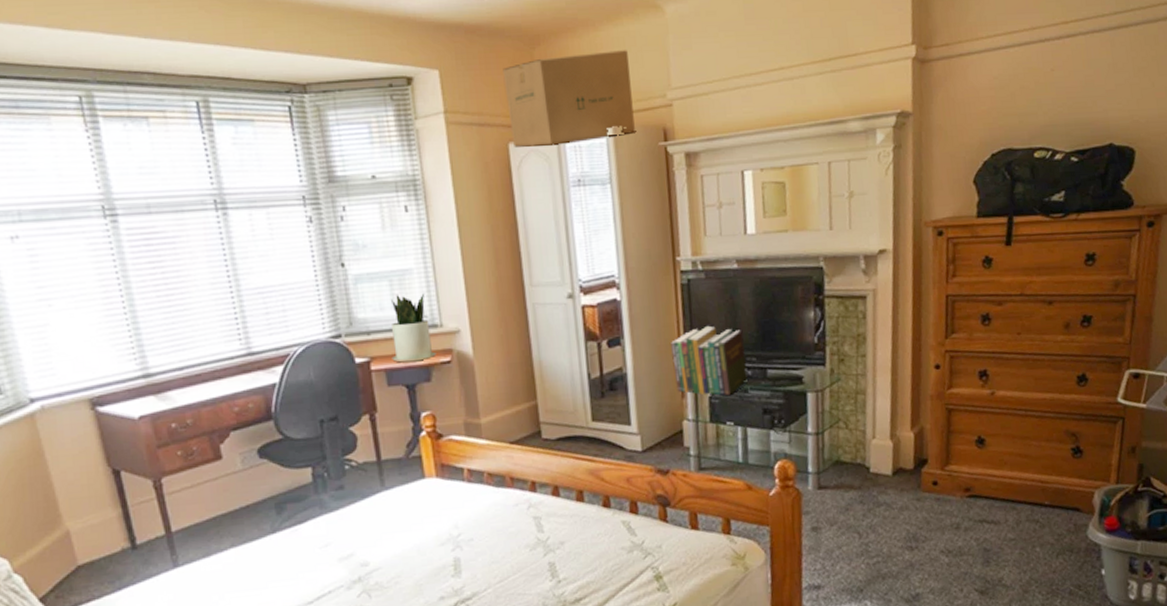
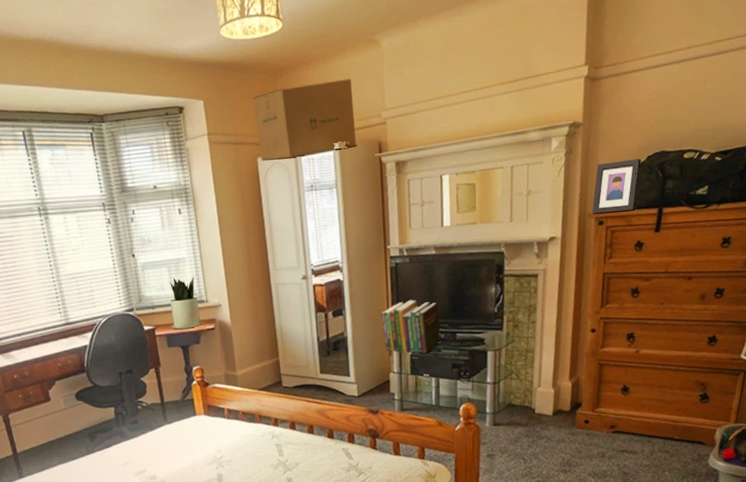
picture frame: none [928,157,985,224] -> present [591,158,641,215]

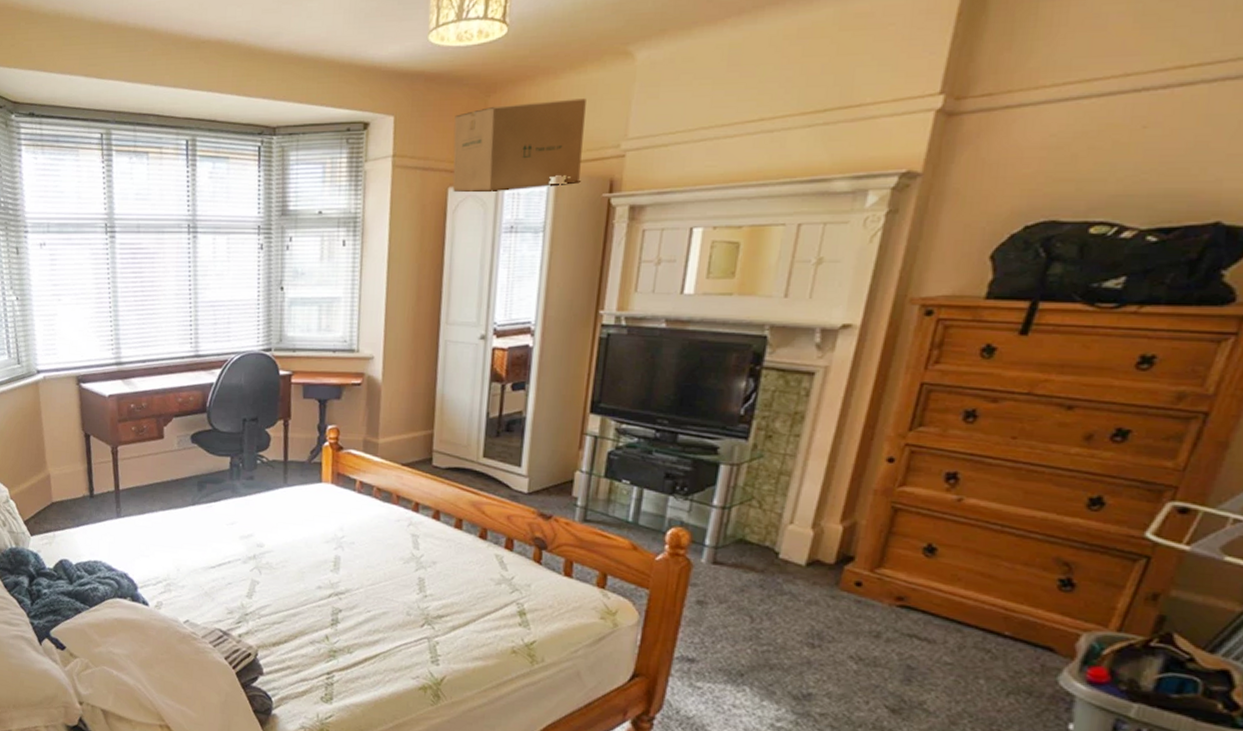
planter: present [170,277,204,330] -> none [310,318,349,381]
books: present [382,299,441,354] -> none [575,381,658,455]
picture frame: present [591,158,641,215] -> none [916,228,1012,303]

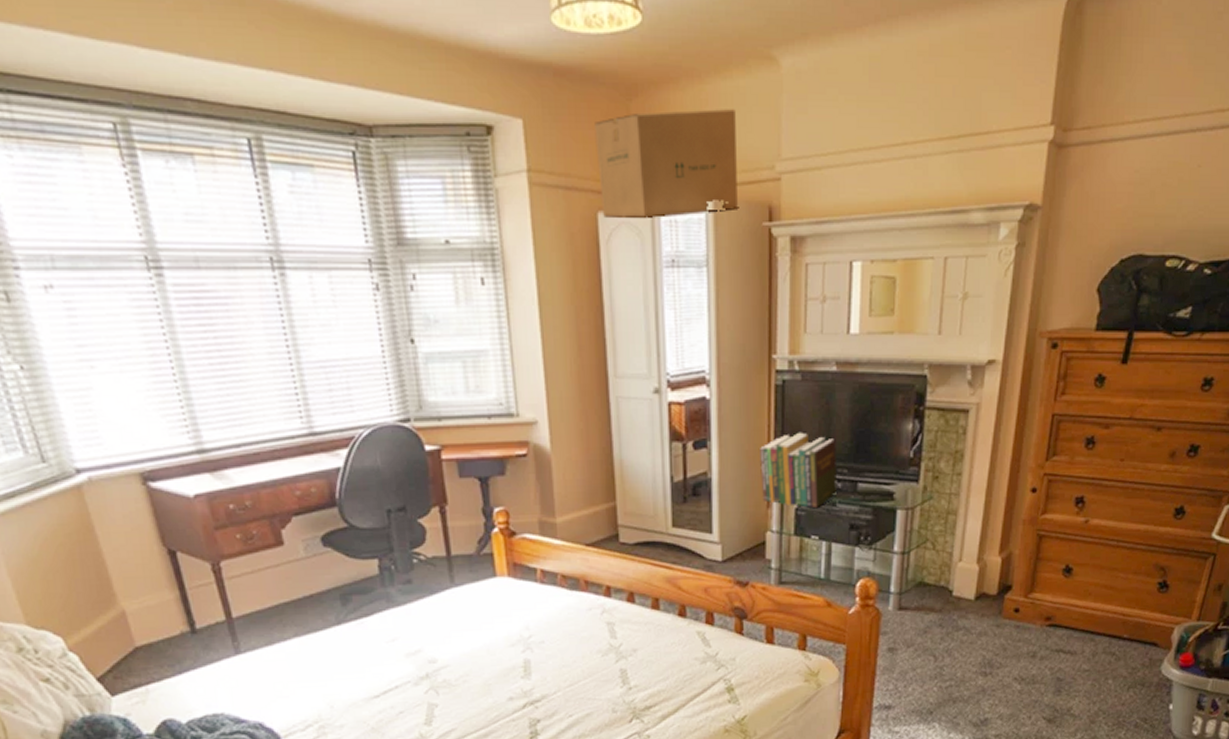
books: none [575,381,658,455] -> present [760,432,836,509]

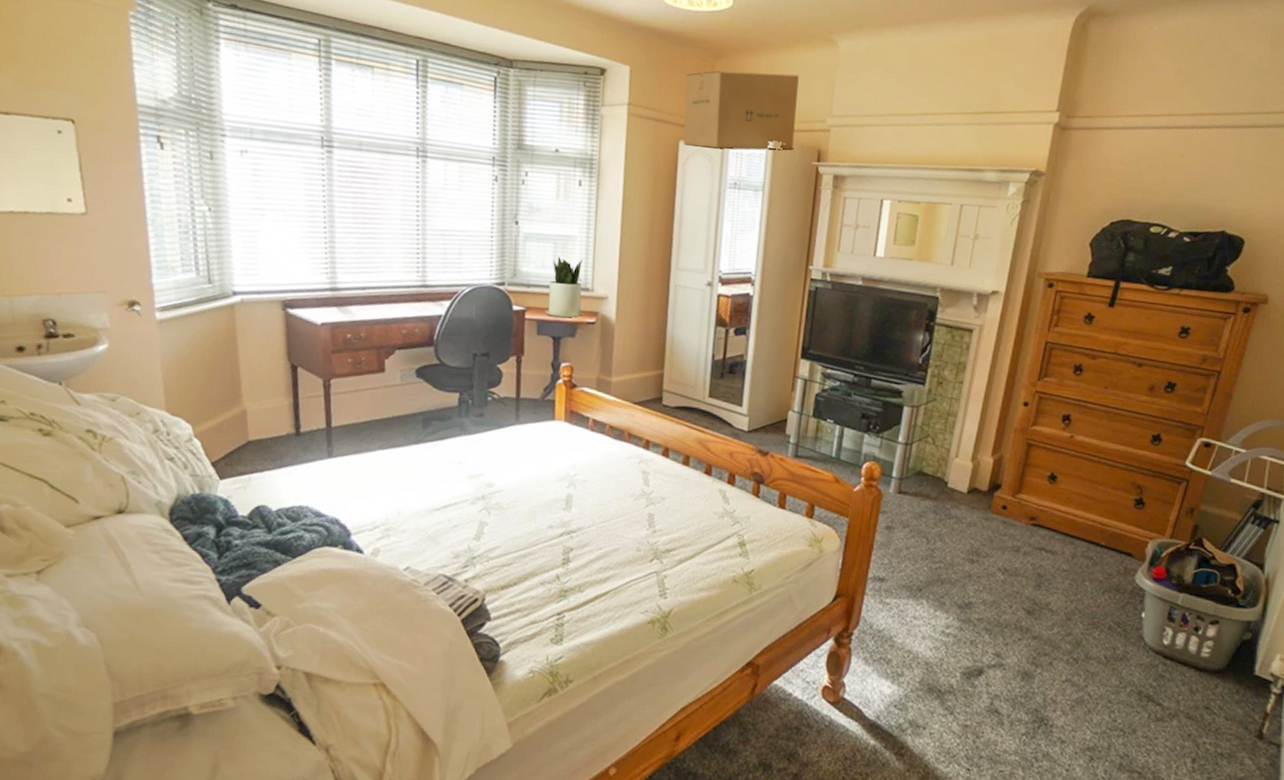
planter: none [464,377,512,453] -> present [544,256,584,319]
books: present [760,432,836,509] -> none [788,331,856,397]

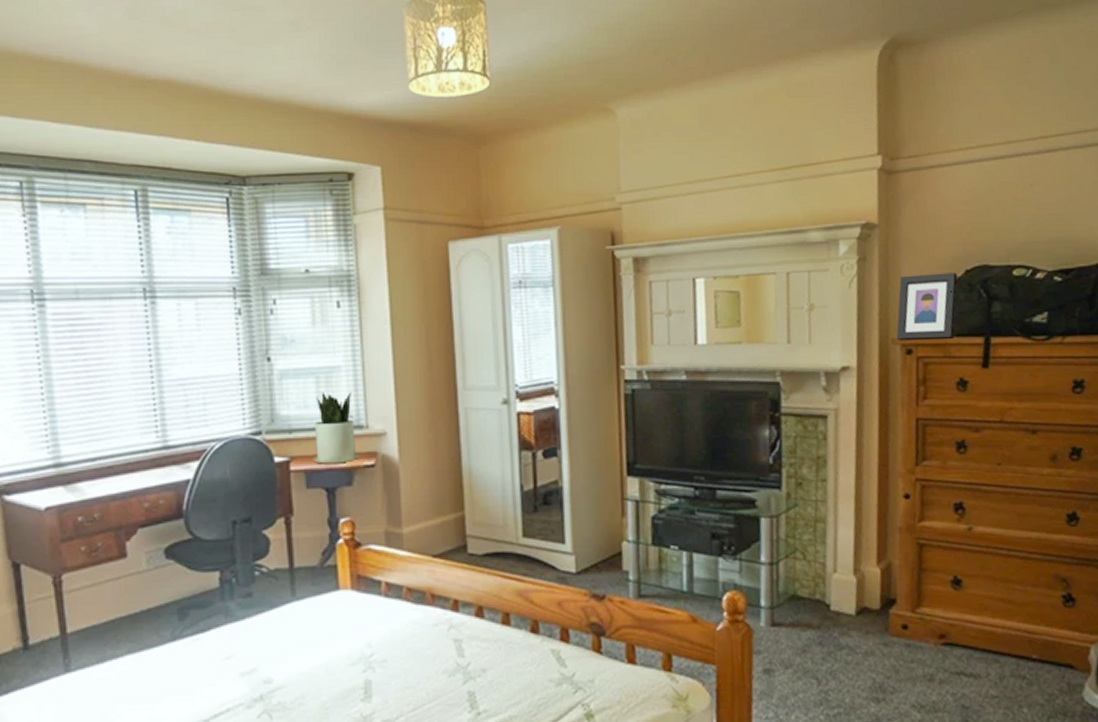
box: present [683,70,799,150] -> none [446,152,581,247]
picture frame: none [1042,220,1103,280] -> present [896,272,958,341]

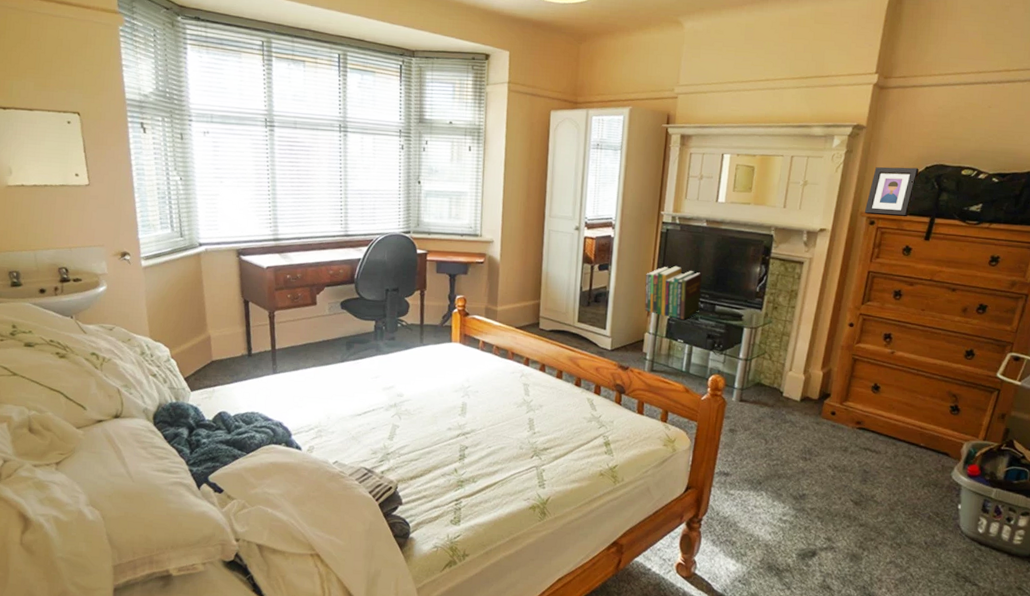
planter: present [313,391,360,464] -> none [442,208,474,259]
books: none [612,439,694,517] -> present [644,265,702,321]

